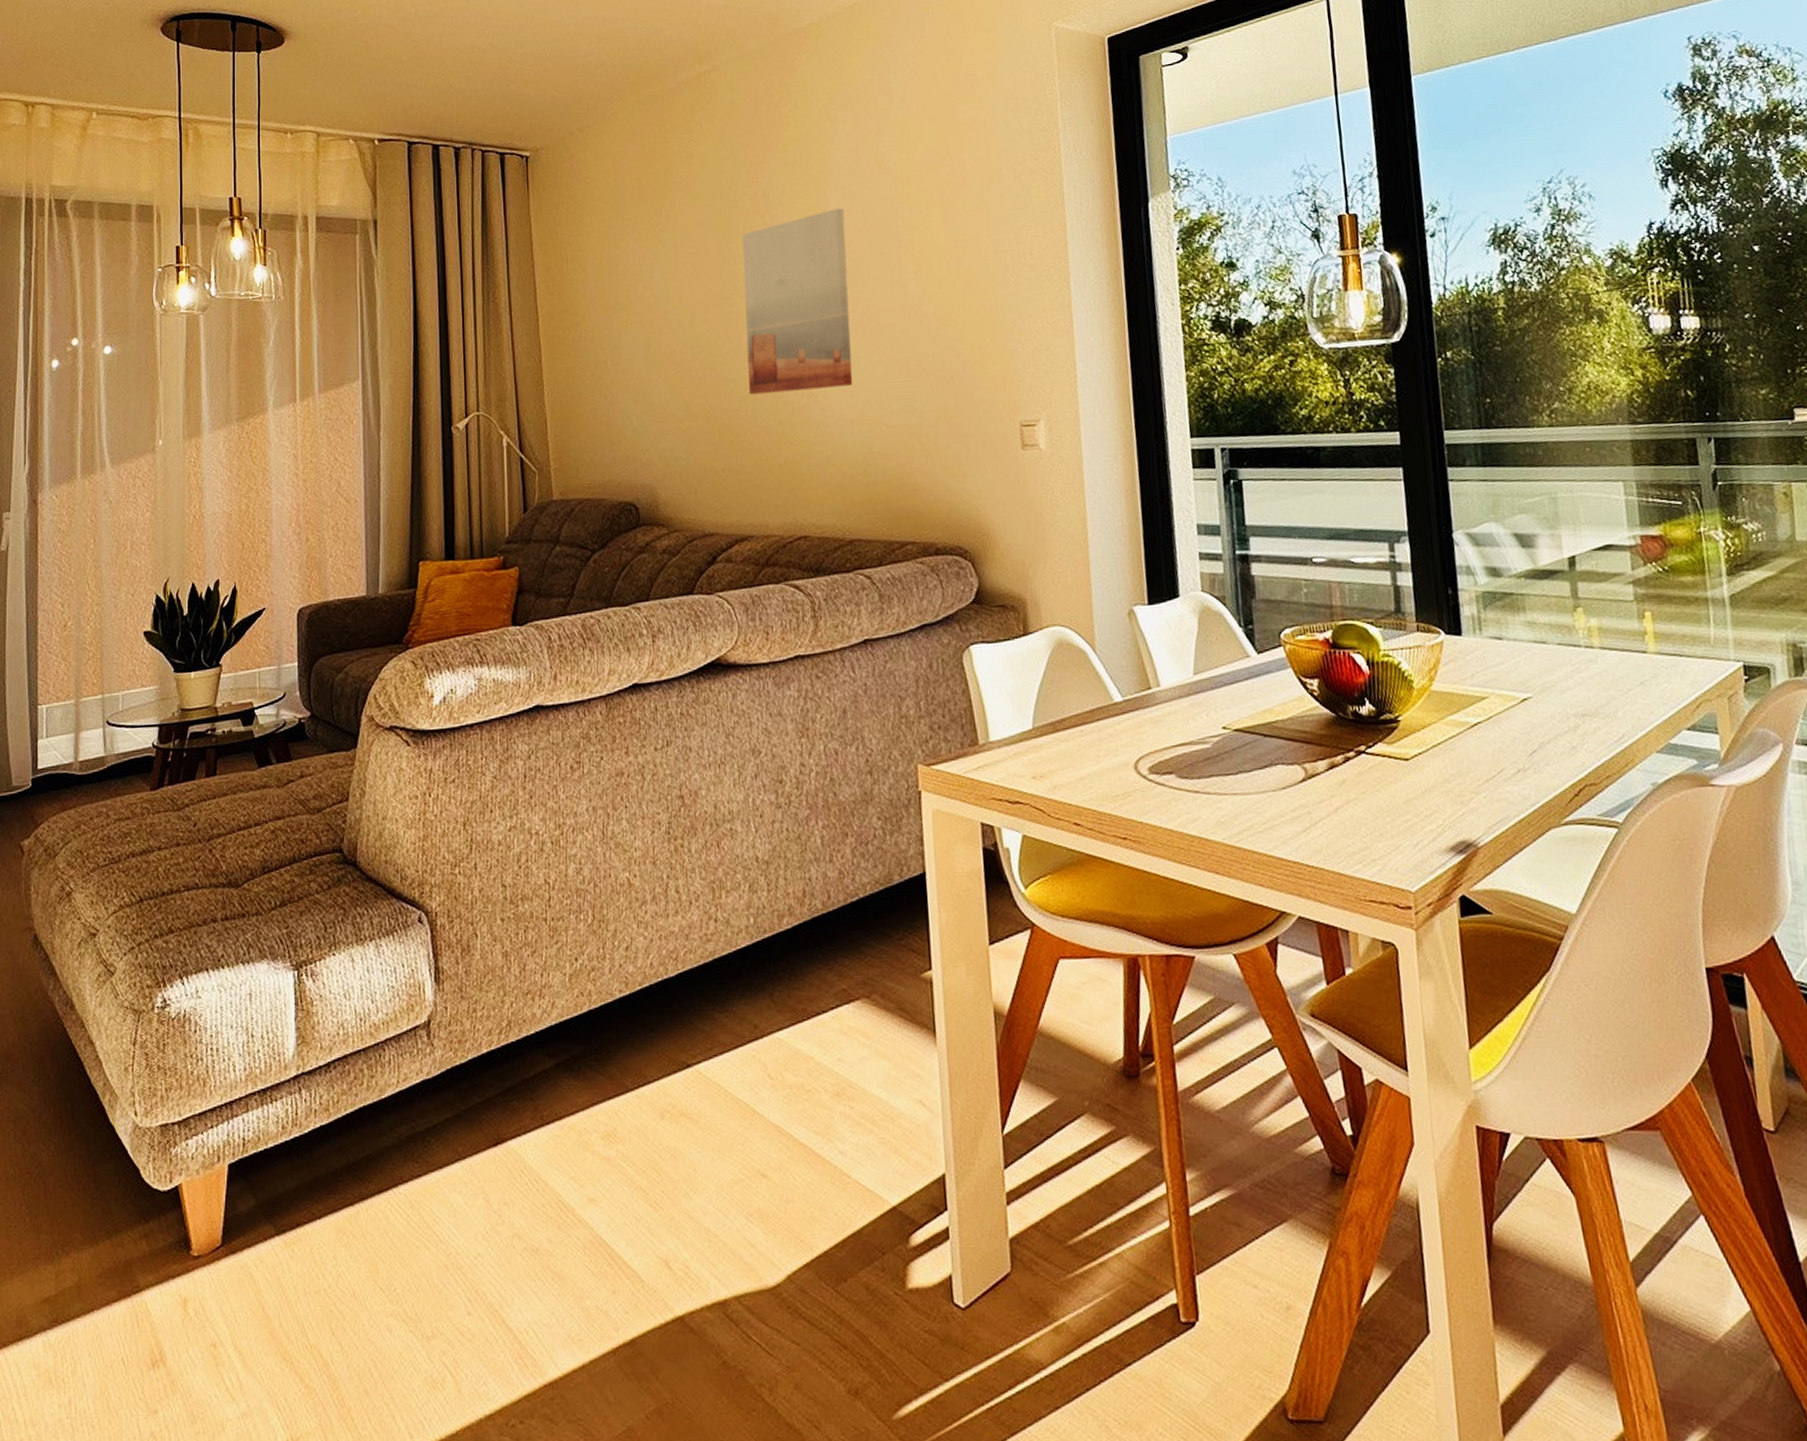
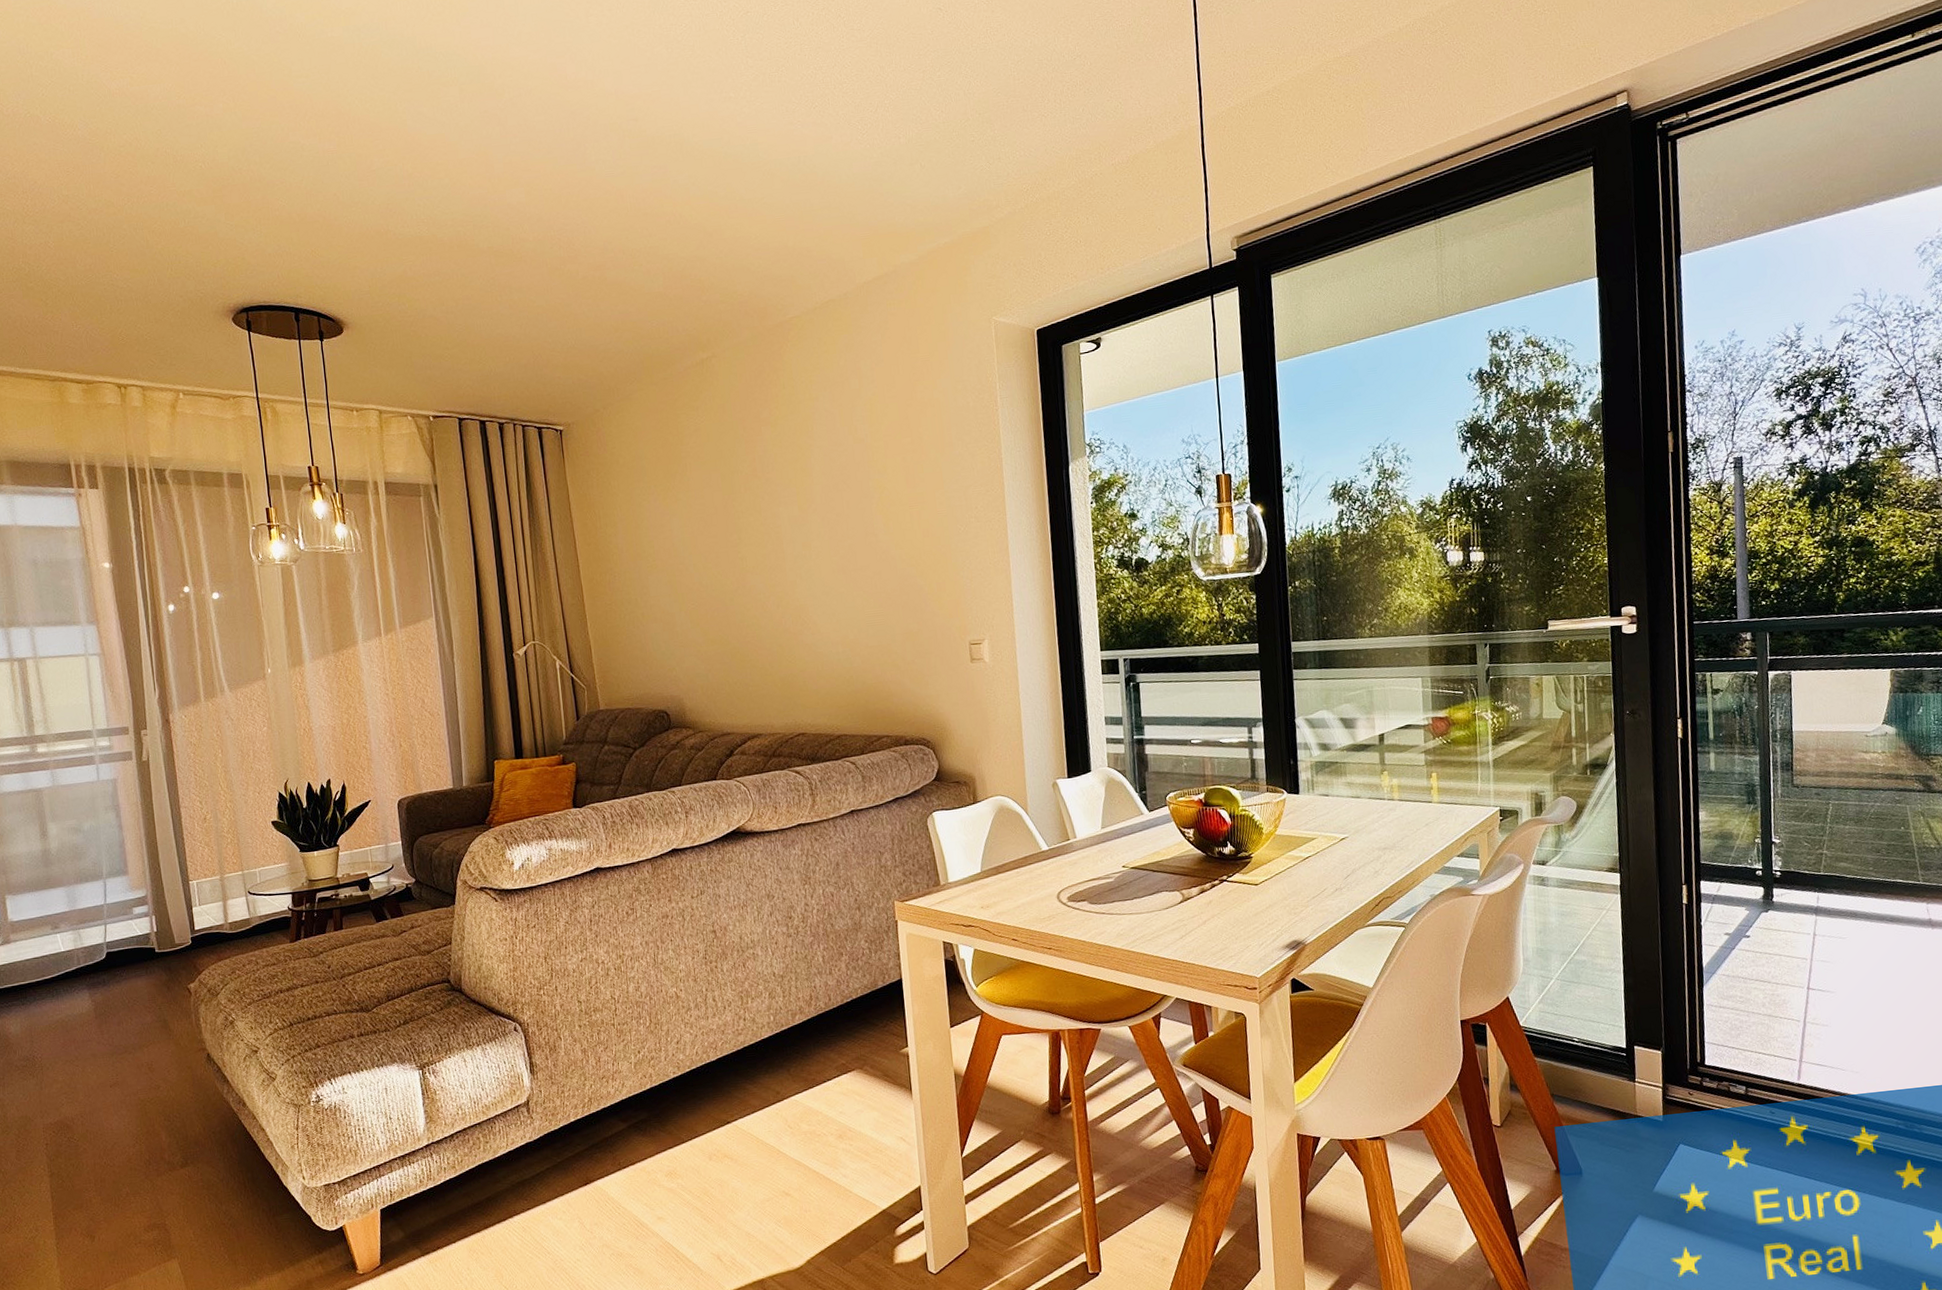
wall art: present [742,208,853,395] -> none [743,472,837,624]

